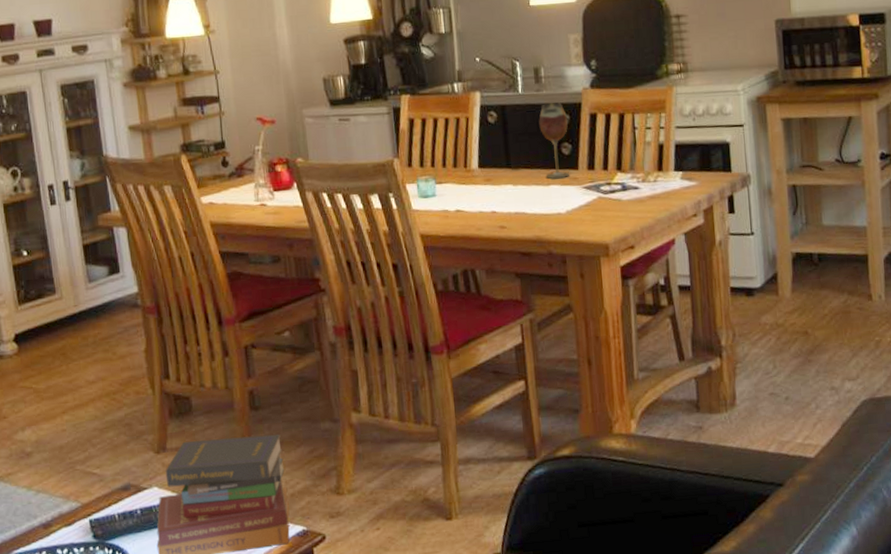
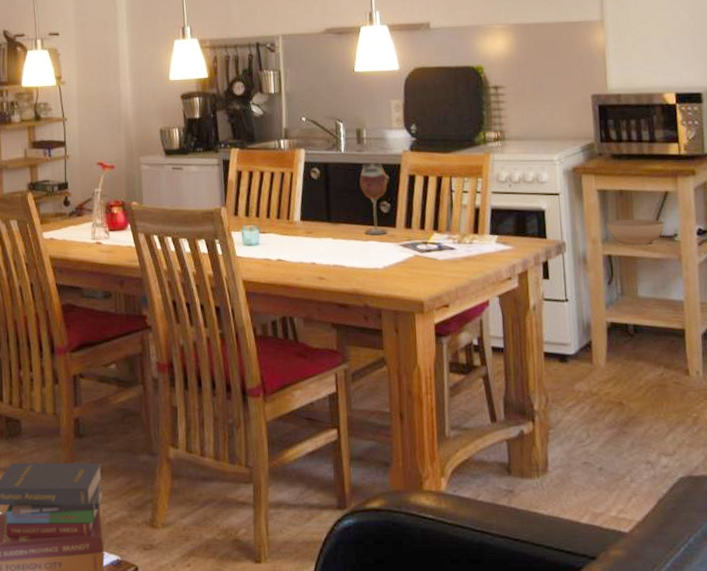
bowl: none [791,146,849,174] -> present [607,218,665,245]

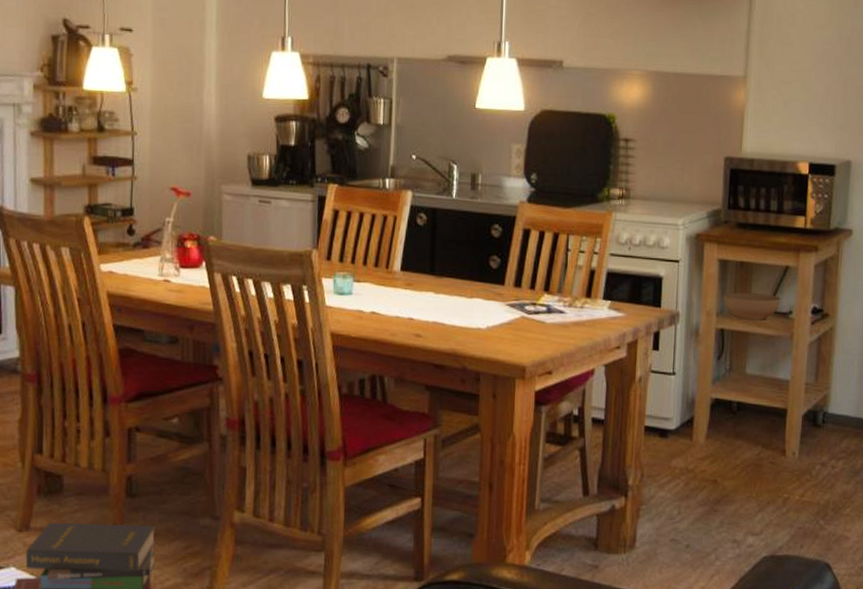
wineglass: present [359,163,387,235] -> none [469,212,500,292]

